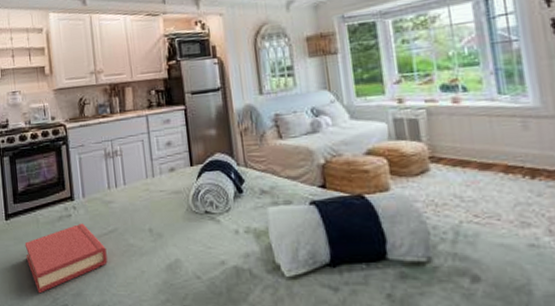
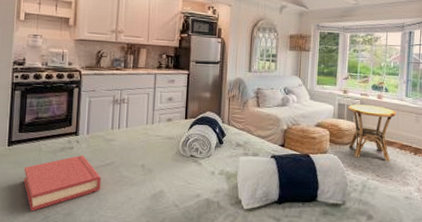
side table: none [408,113,493,194] -> present [347,104,397,162]

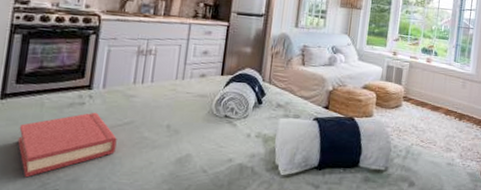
side table: present [347,104,397,162] -> none [395,67,444,127]

